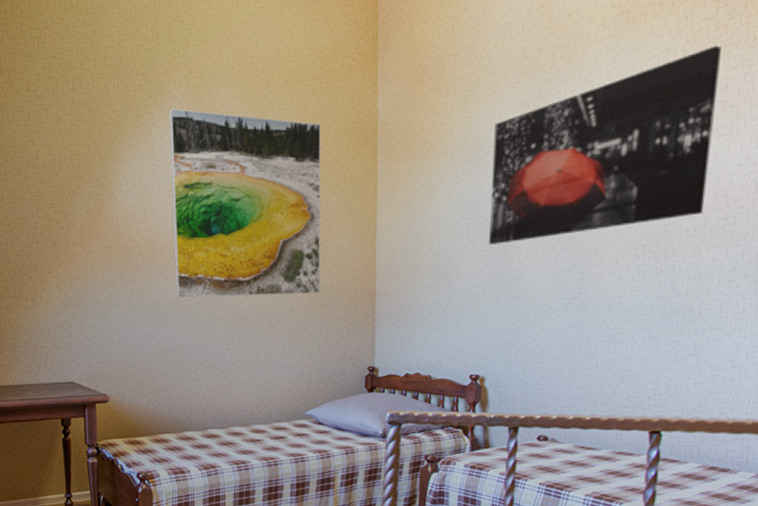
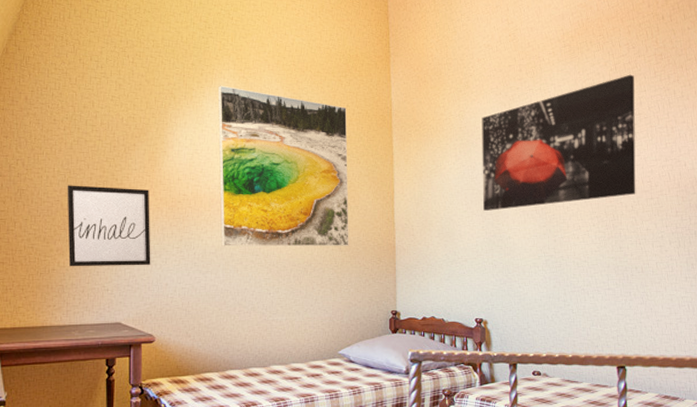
wall art: none [12,236,102,325] -> present [67,185,151,267]

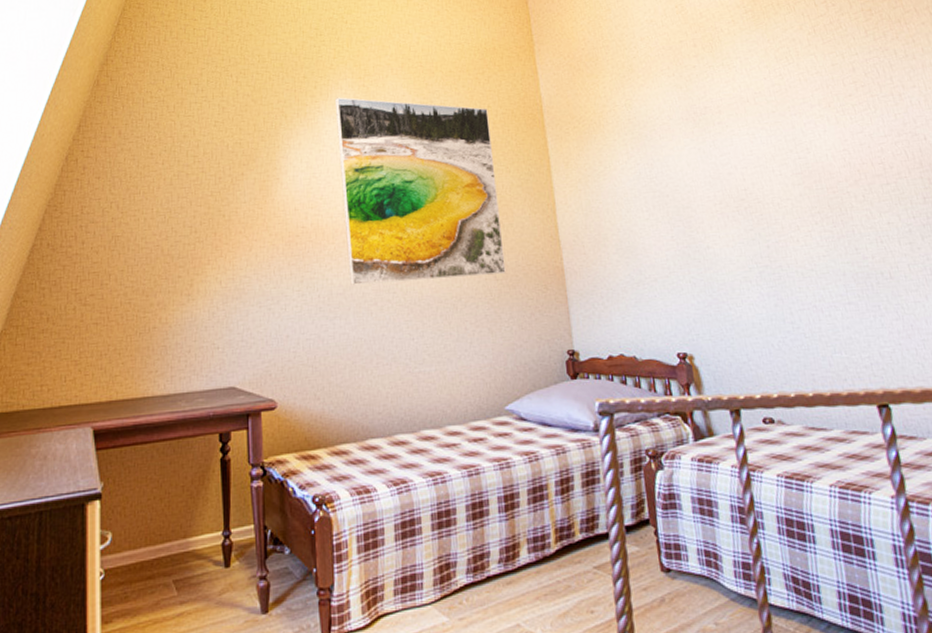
wall art: present [67,185,151,267] -> none [167,224,268,323]
wall art: present [482,74,636,211] -> none [654,36,866,217]

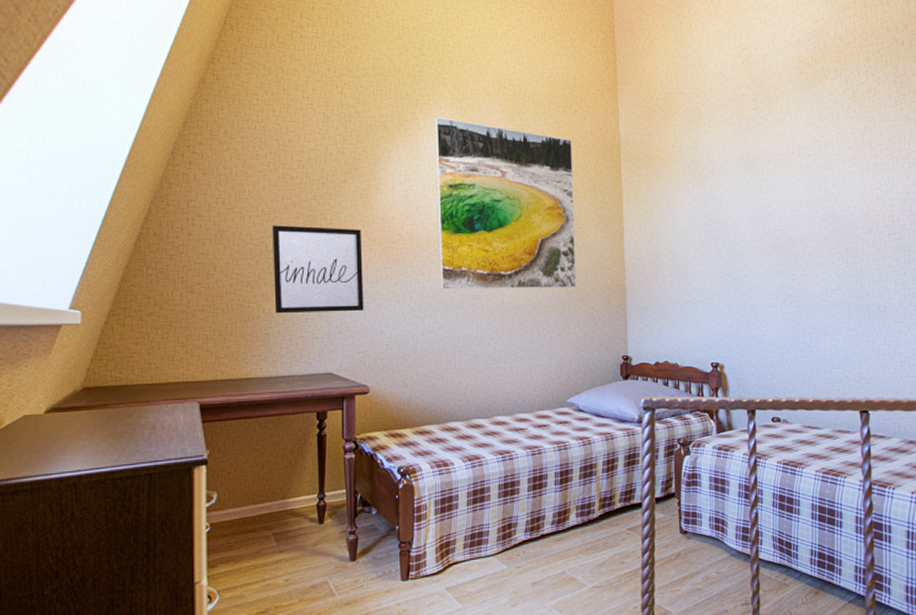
wall art: none [167,224,268,323] -> present [272,225,364,314]

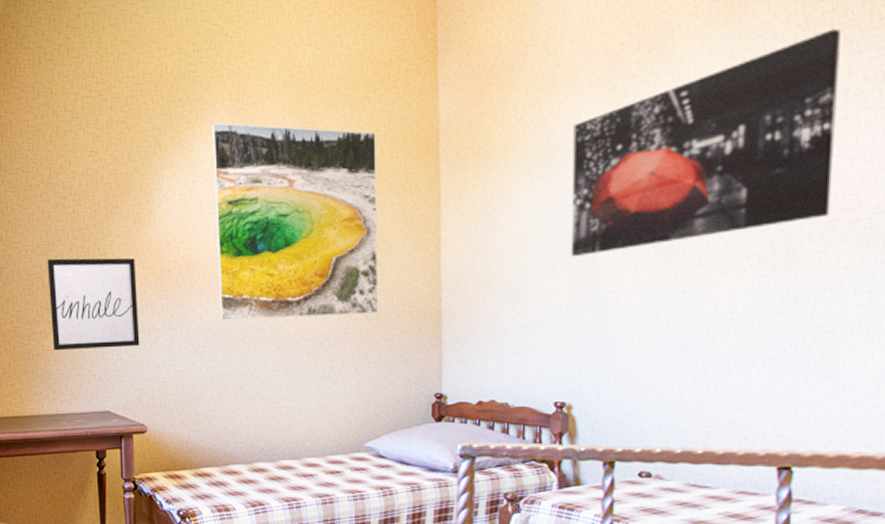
wall art: none [715,103,877,248] -> present [571,28,841,256]

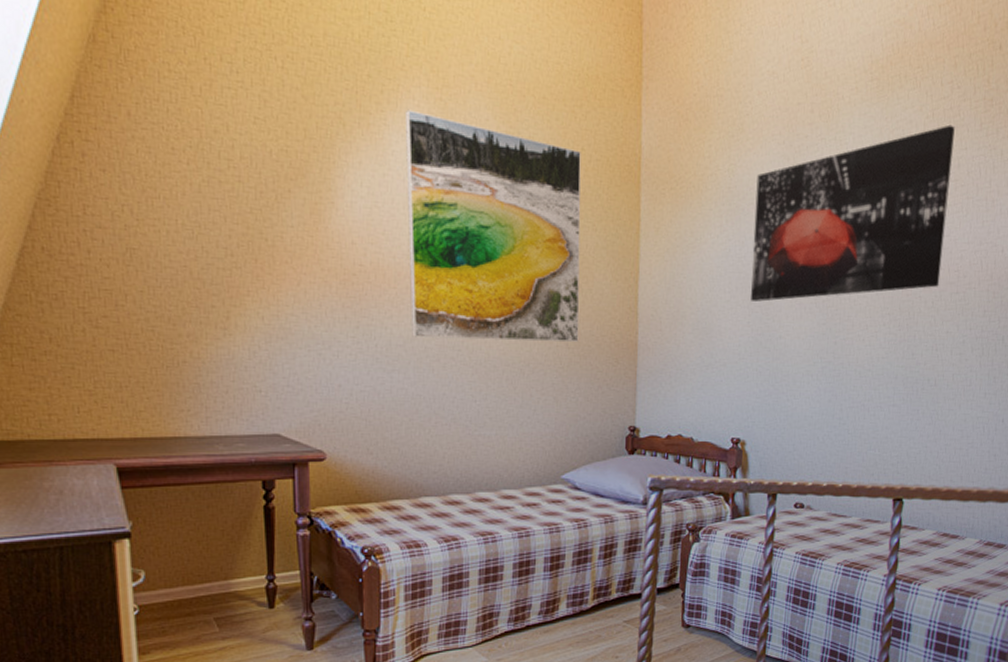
wall art: present [47,257,140,351] -> none [196,244,318,360]

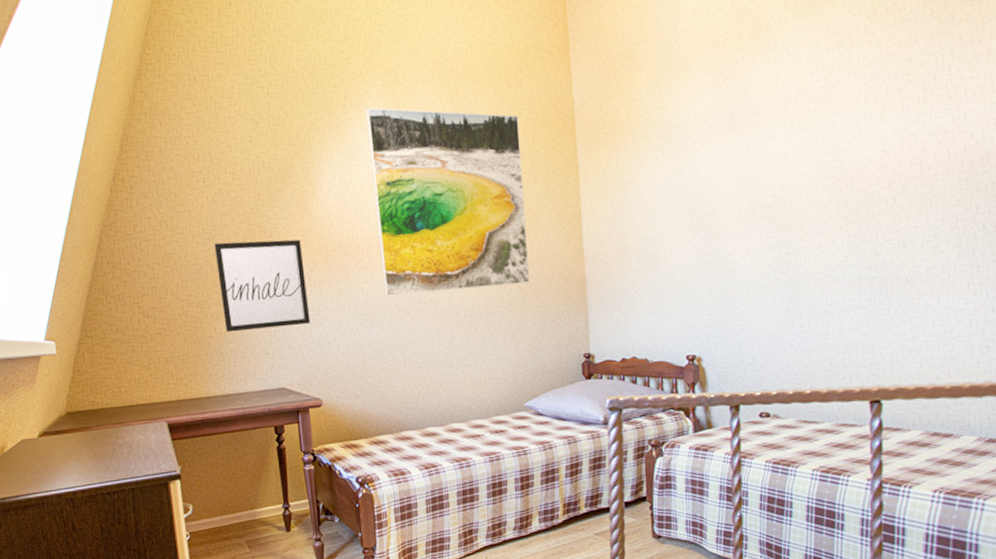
wall art: none [196,244,318,360] -> present [214,239,311,332]
wall art: present [751,124,955,302] -> none [690,20,901,224]

